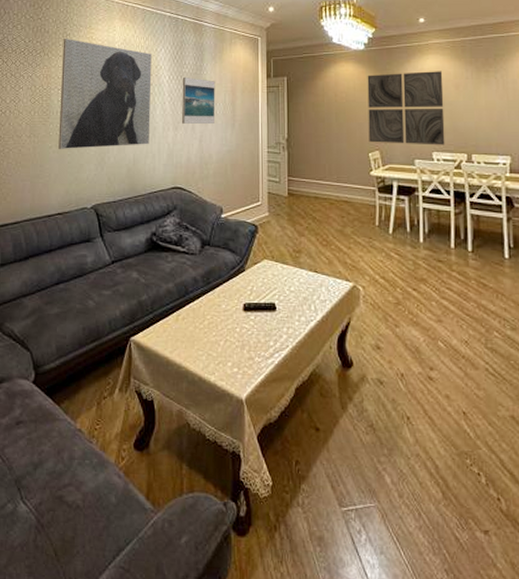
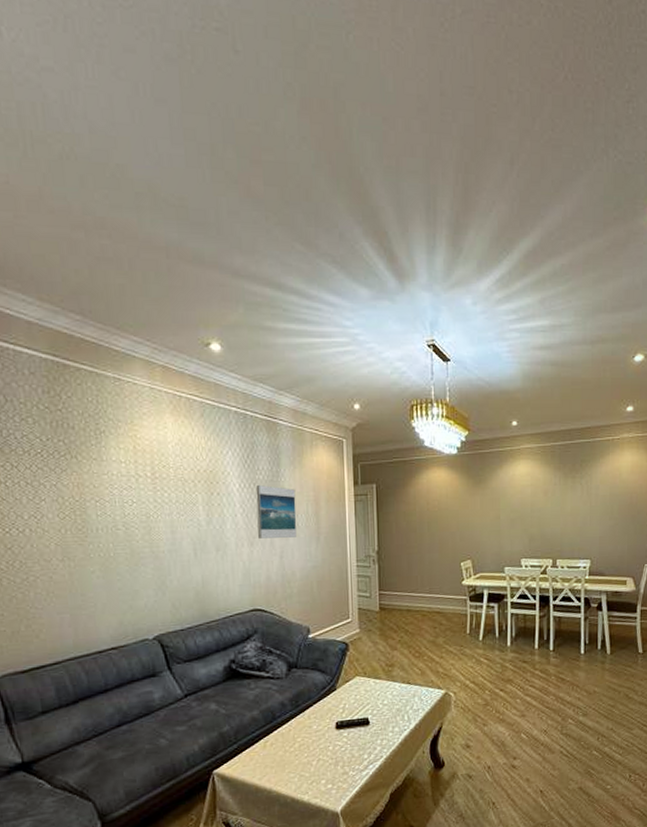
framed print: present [58,39,152,149] -> none [96,437,221,574]
wall art: present [367,71,445,145] -> none [460,477,533,553]

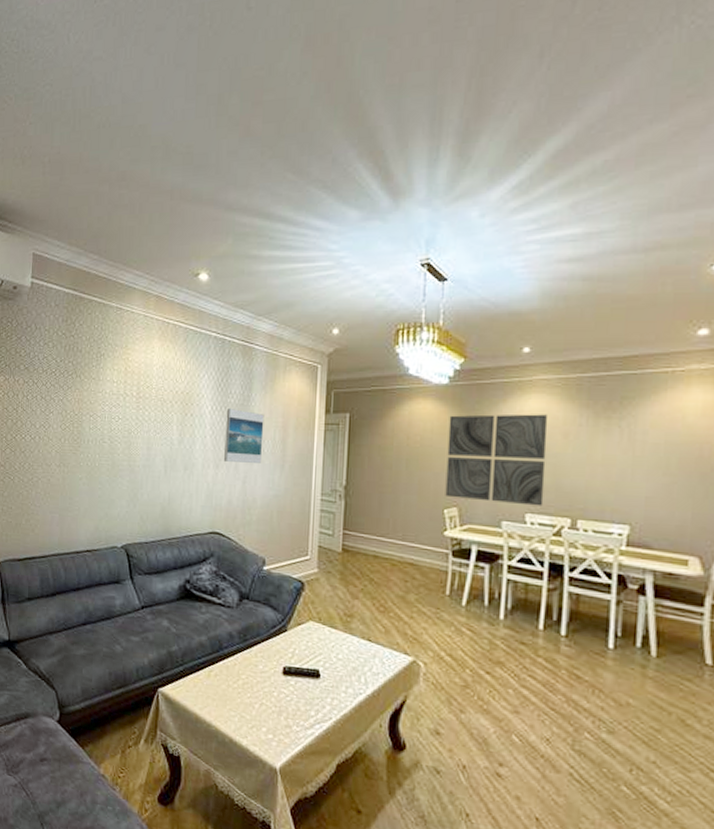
wall art: none [460,477,533,553] -> present [445,414,549,507]

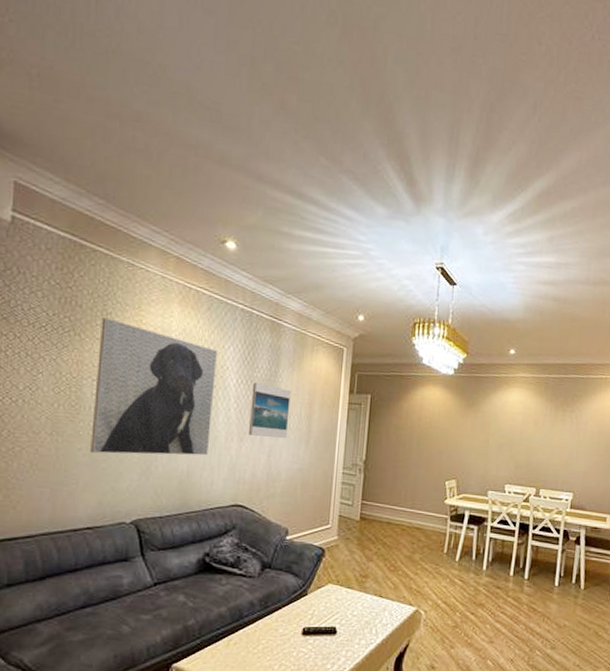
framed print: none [89,359,193,483] -> present [90,318,217,456]
wall art: present [445,414,549,507] -> none [447,401,525,479]

